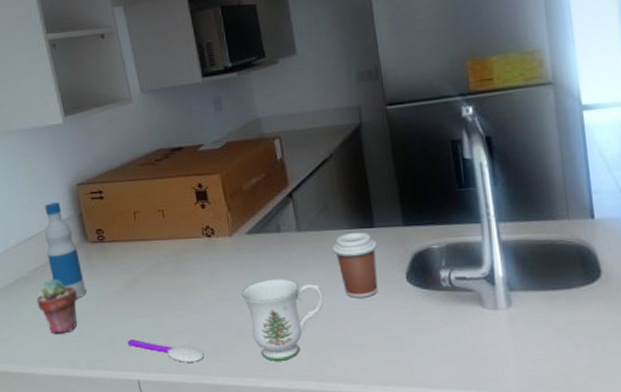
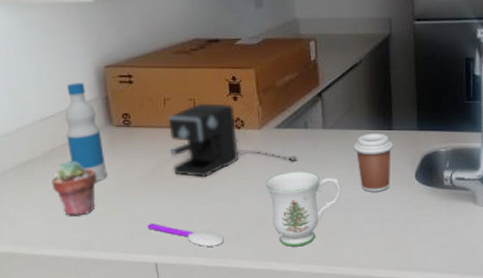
coffee maker: none [139,212,273,290] -> present [168,103,298,177]

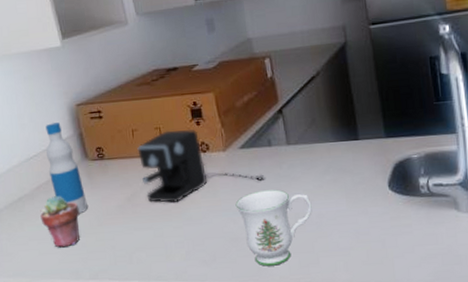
spoon: present [147,223,224,246] -> none [128,250,201,270]
coffee cup: present [353,133,393,192] -> none [319,144,363,206]

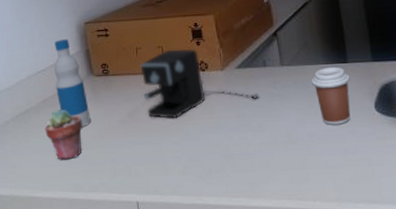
mug: present [235,189,312,266] -> none [231,108,303,182]
coffee cup: none [319,144,363,206] -> present [311,66,351,125]

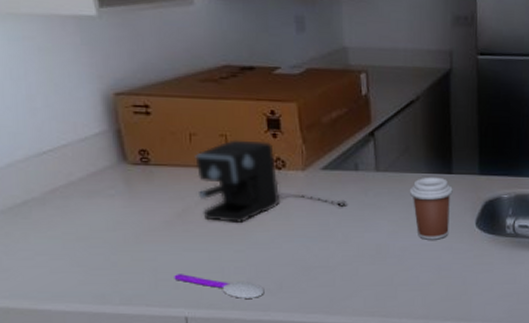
potted succulent: present [45,109,83,160] -> none [54,203,111,266]
bottle: present [54,39,91,128] -> none [67,112,123,228]
spoon: none [127,164,197,185] -> present [174,274,265,298]

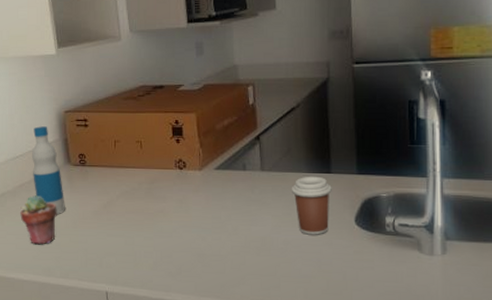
potted succulent: none [54,203,111,266] -> present [20,195,57,245]
bottle: none [67,112,123,228] -> present [32,126,65,215]
spoon: present [174,274,265,298] -> none [99,255,167,280]
coffee maker: present [195,139,347,223] -> none [118,145,237,214]

